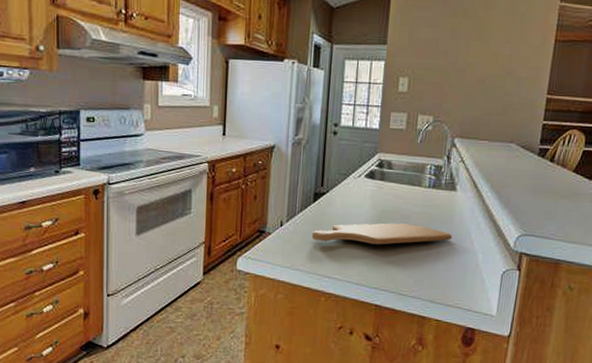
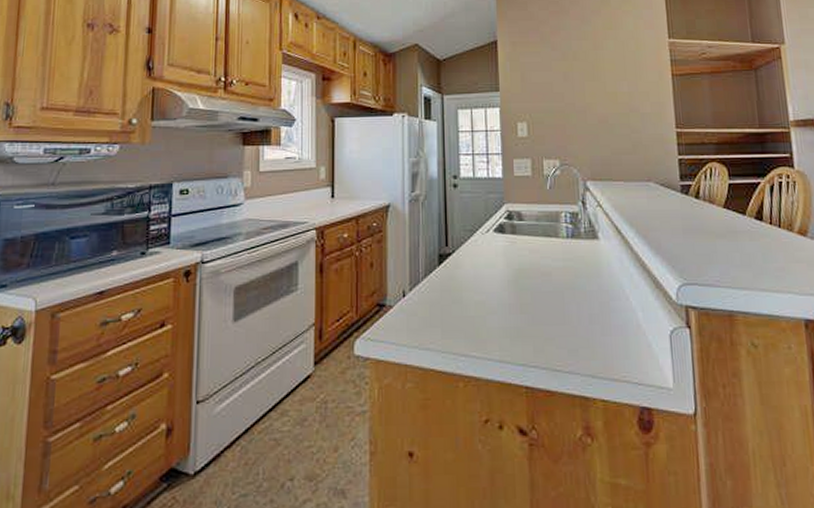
chopping board: present [312,223,453,245] -> none [440,282,604,312]

